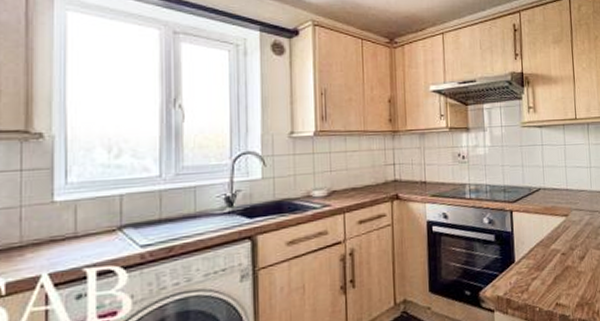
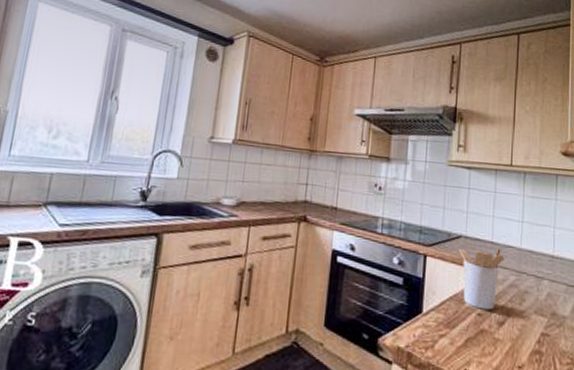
utensil holder: none [539,192,579,250] -> present [458,247,505,310]

